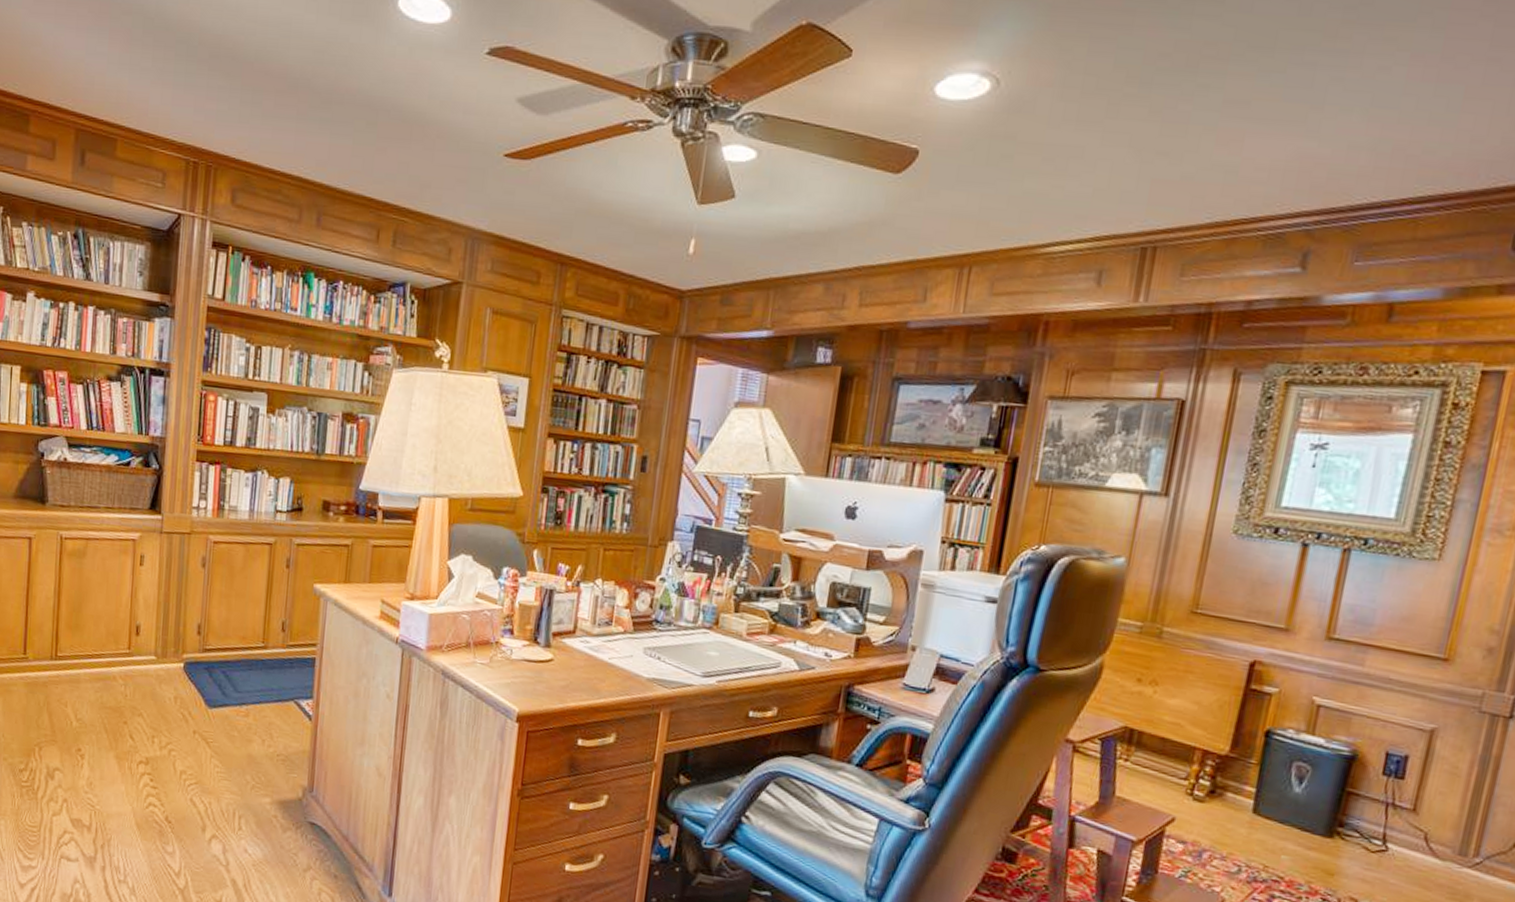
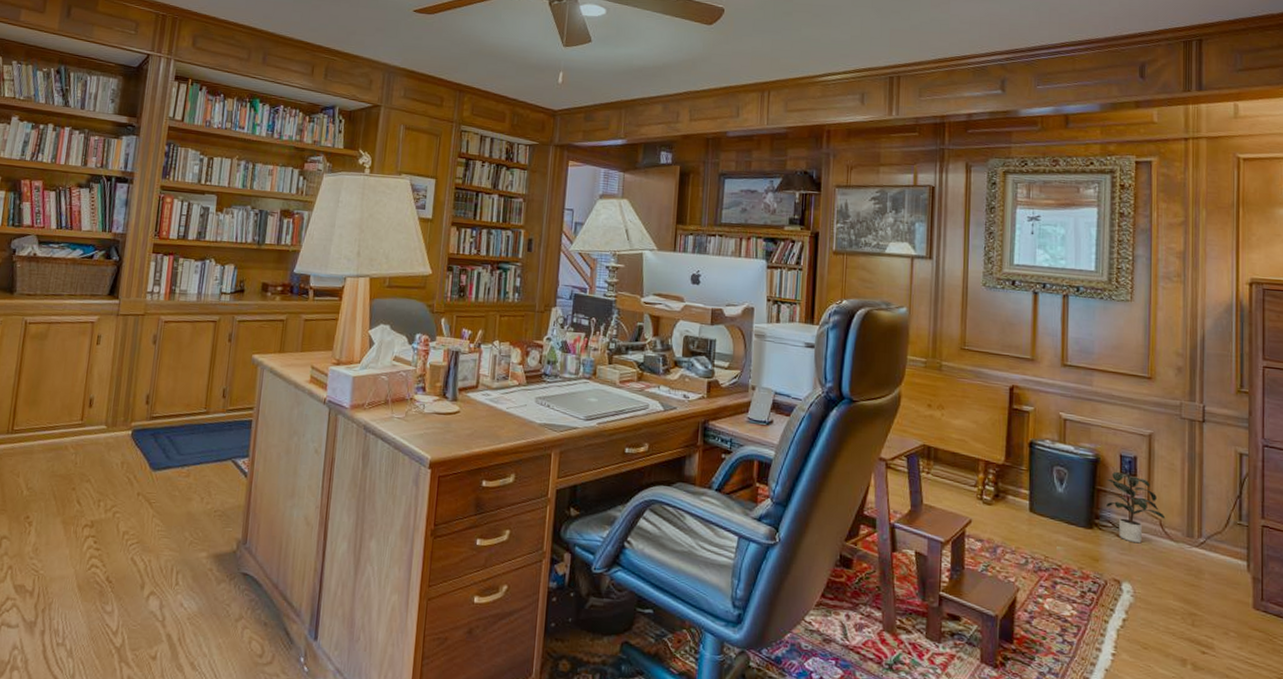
potted plant: none [1356,773,1434,859] -> present [1106,472,1166,544]

